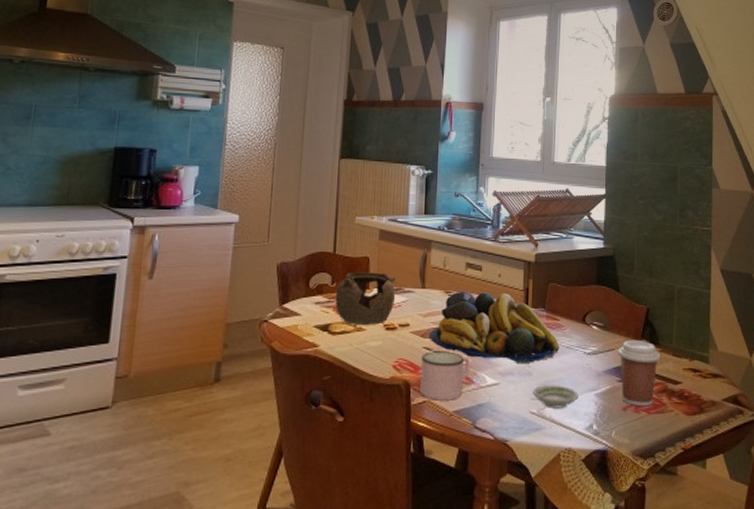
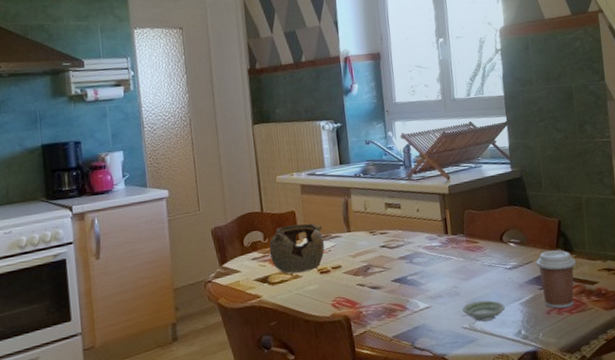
mug: present [420,351,470,401] -> none [356,285,403,330]
fruit bowl: present [429,291,560,363] -> none [360,225,483,287]

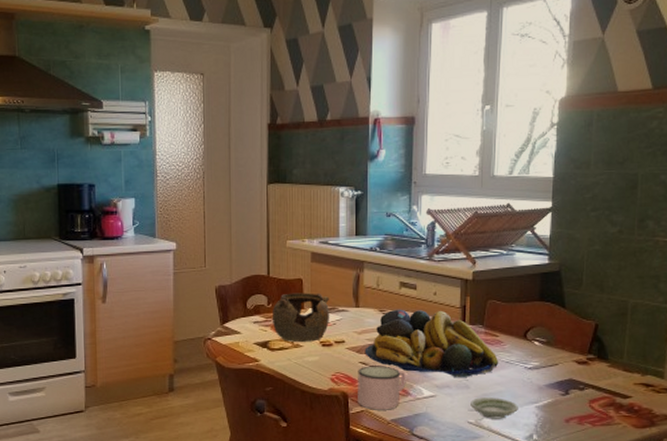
mug: none [356,285,403,330] -> present [358,366,406,410]
fruit bowl: none [360,225,483,287] -> present [364,309,499,377]
coffee cup: present [535,250,576,309] -> none [561,355,609,419]

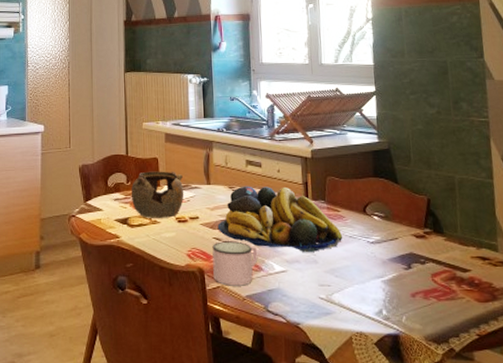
saucer: present [470,397,518,419] -> none [320,272,366,294]

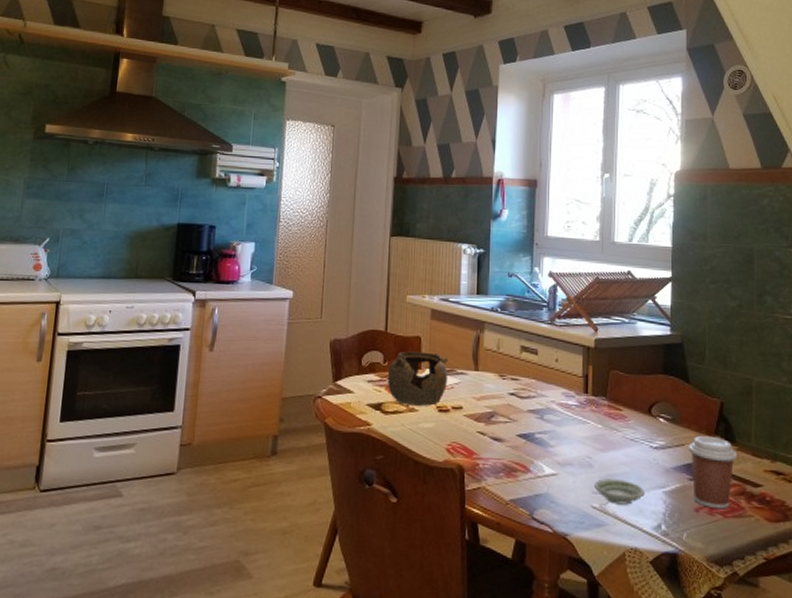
mug: present [212,241,258,286] -> none [474,436,527,489]
fruit bowl: present [217,186,343,252] -> none [483,374,624,455]
saucer: none [320,272,366,294] -> present [594,478,645,505]
coffee cup: none [401,229,447,294] -> present [687,435,738,510]

